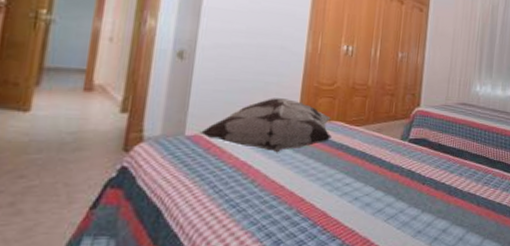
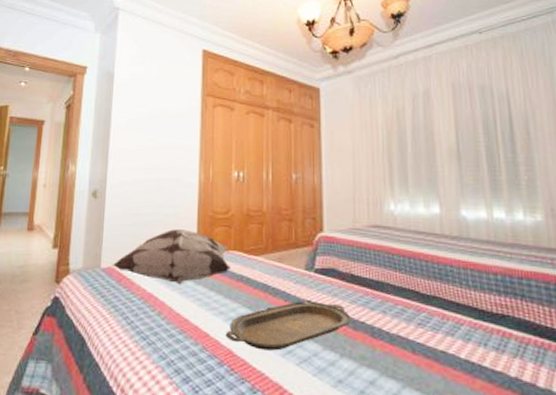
serving tray: none [321,166,434,210] -> present [225,300,351,351]

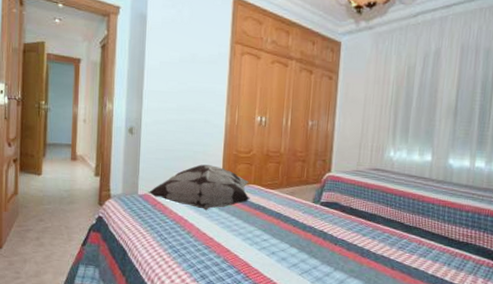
serving tray: present [225,300,351,351] -> none [243,226,346,264]

